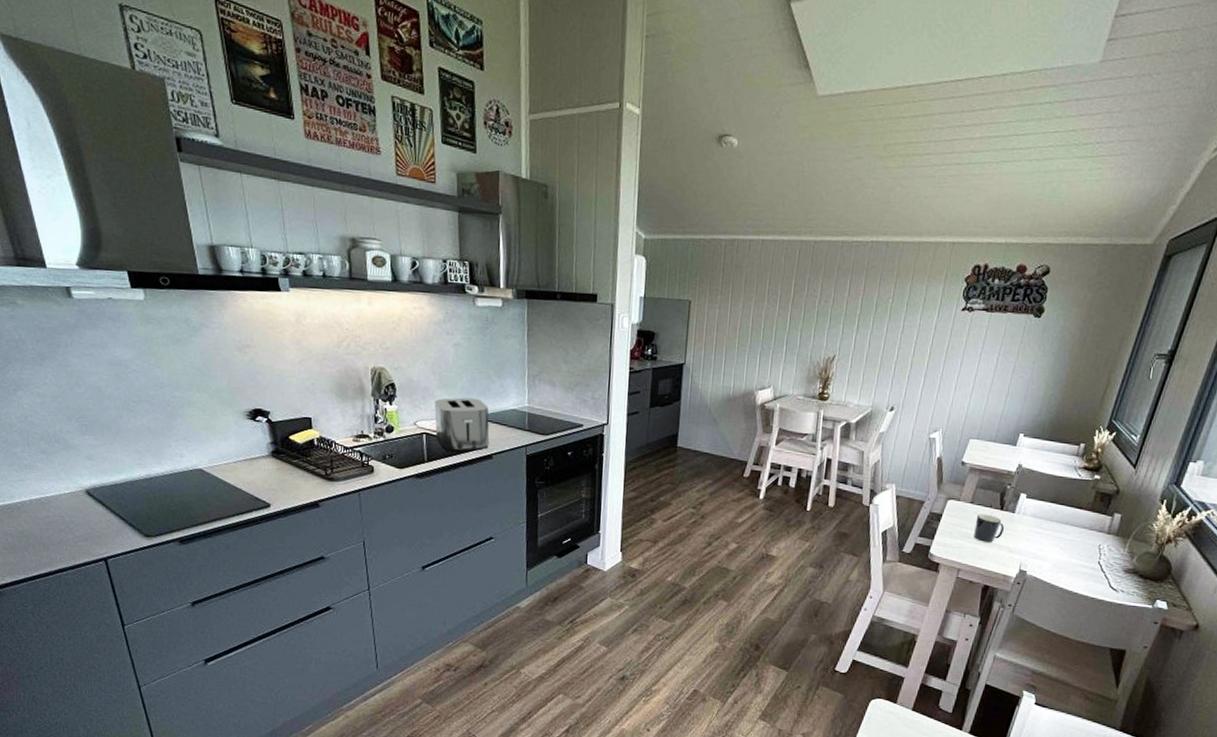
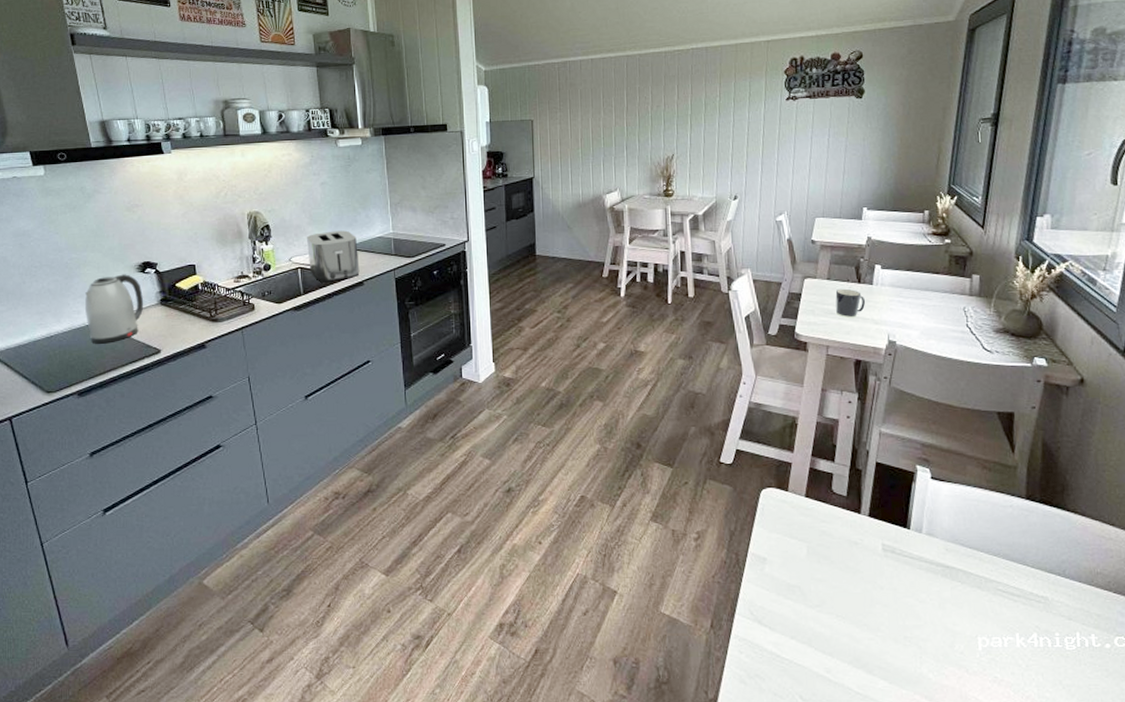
kettle: none [188,419,254,492] -> present [84,274,144,344]

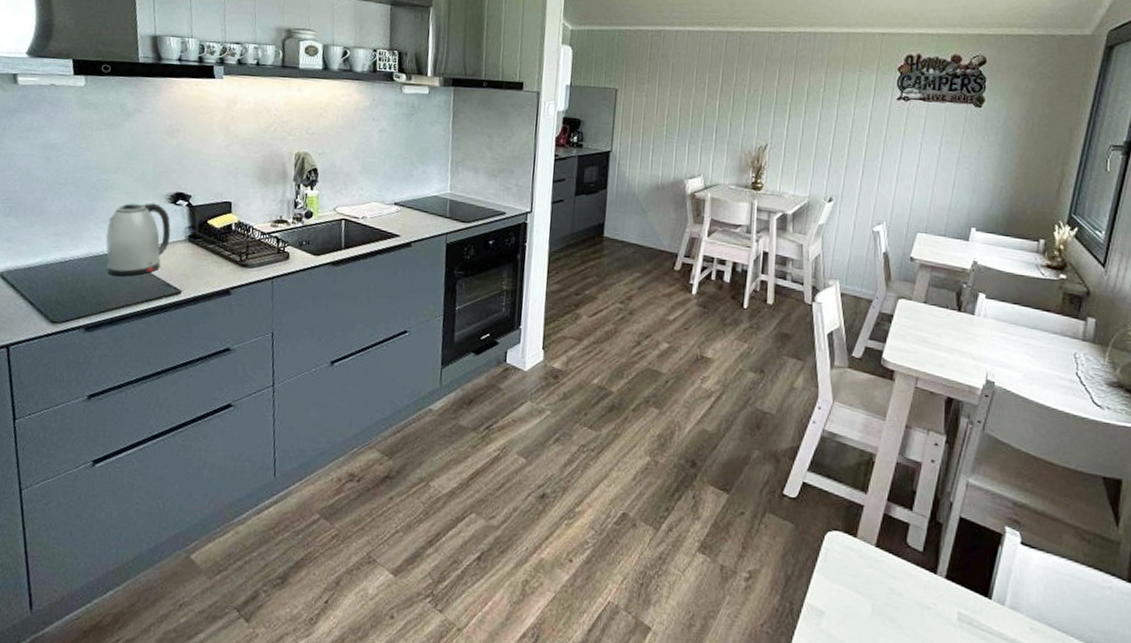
toaster: present [306,230,360,283] -> none [354,183,410,239]
mug: present [835,288,865,319] -> none [929,315,964,350]

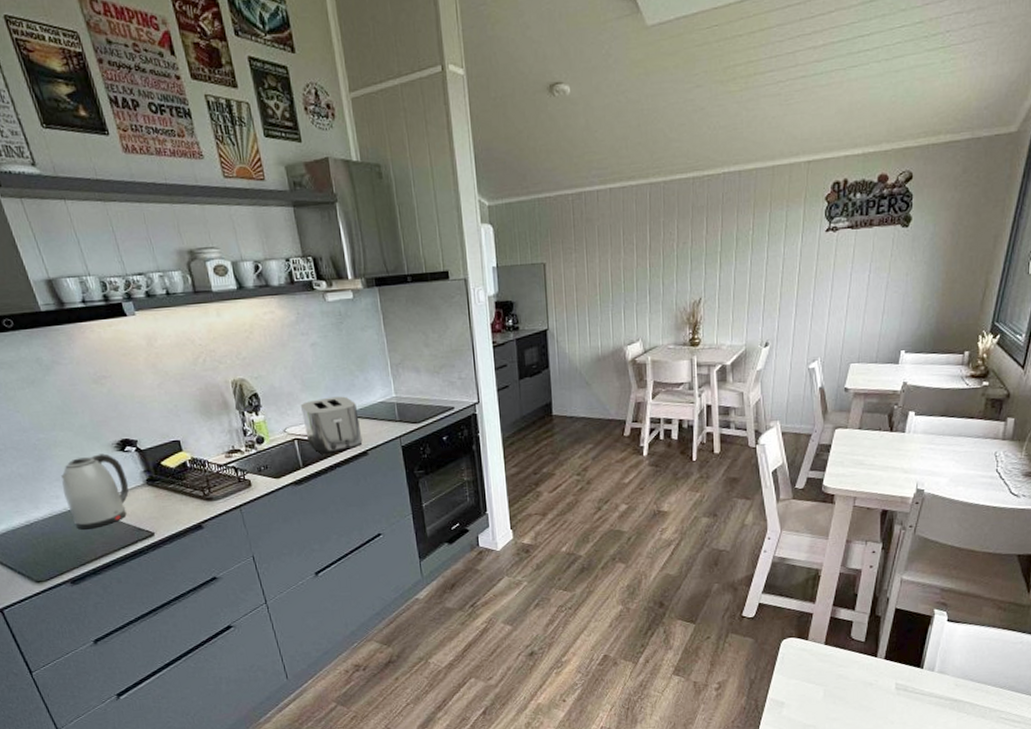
toaster: none [354,183,410,239] -> present [300,396,363,454]

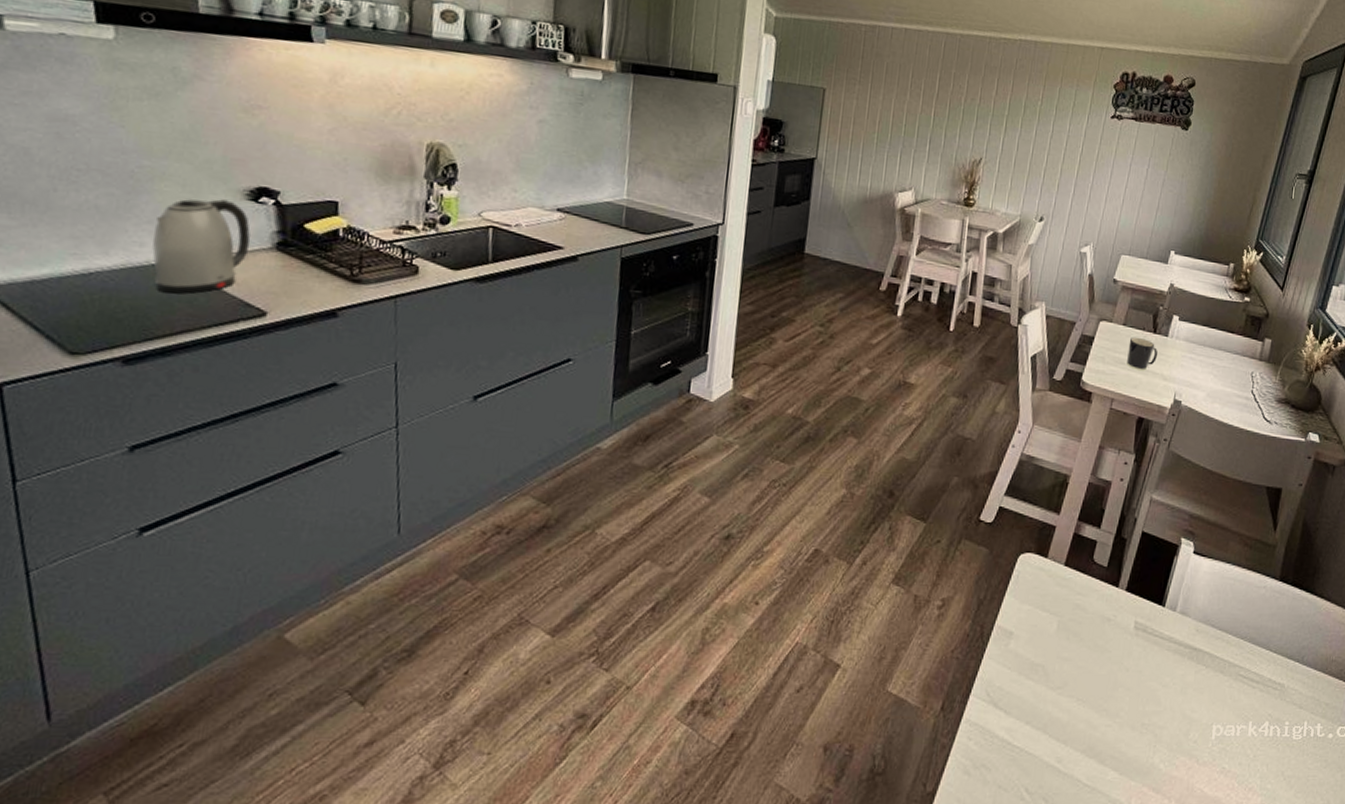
toaster: present [300,396,363,454] -> none [505,184,577,251]
mug: none [865,437,895,469] -> present [1126,336,1158,372]

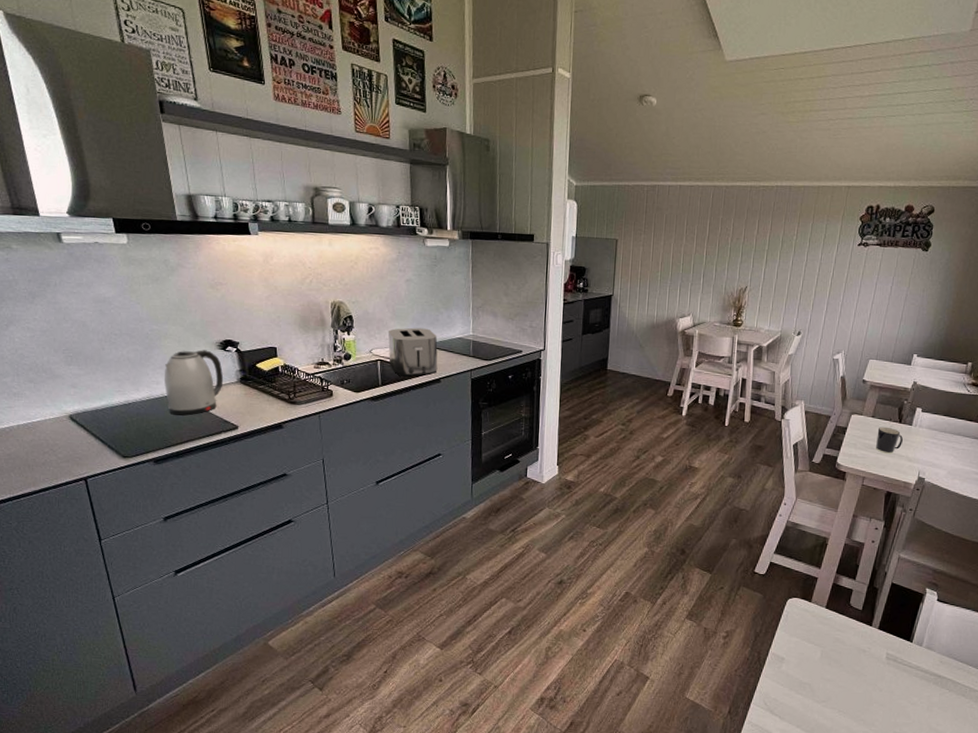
toaster: none [505,184,577,251] -> present [388,327,438,377]

